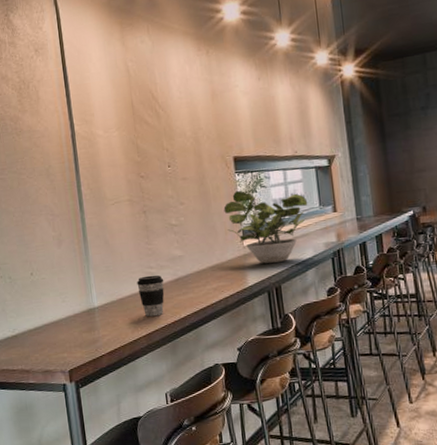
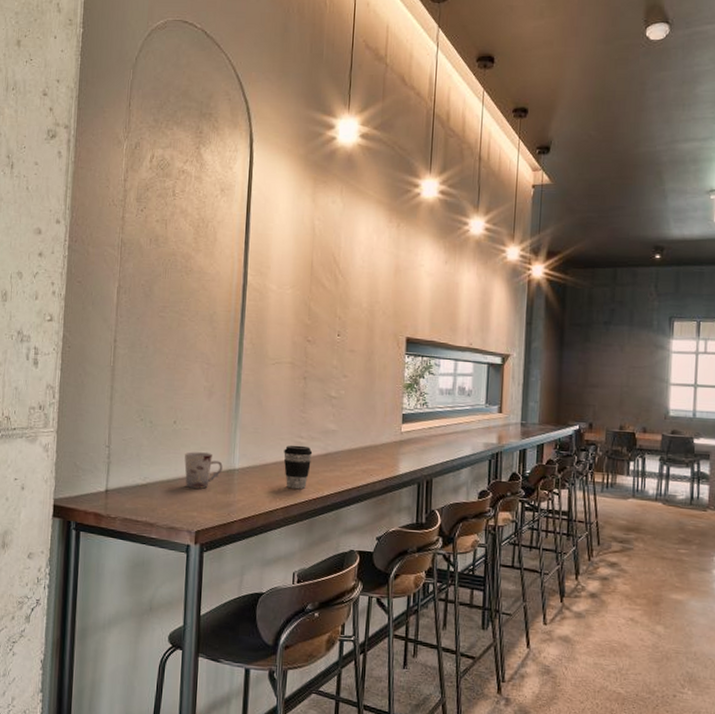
cup: none [45,296,83,332] -> present [184,452,223,489]
potted plant: present [223,190,308,264] -> none [387,373,474,456]

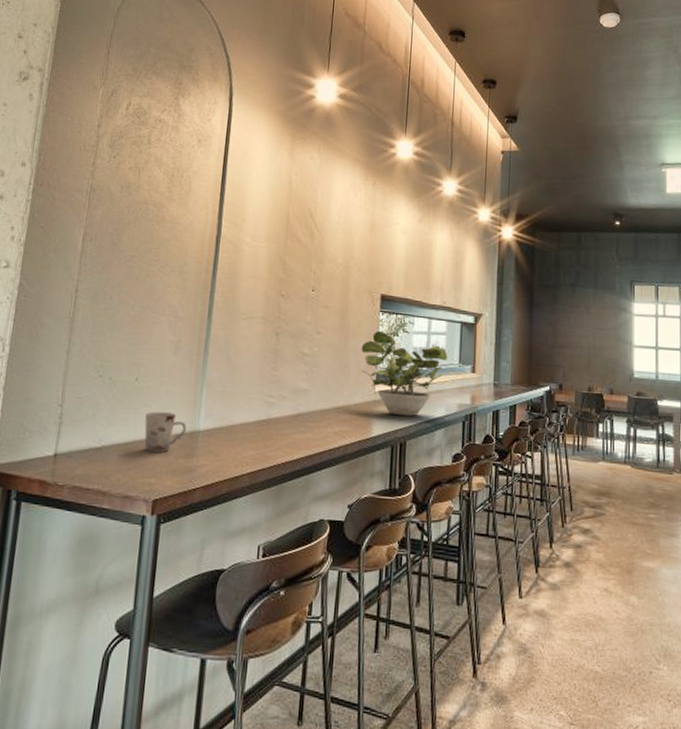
coffee cup: present [284,445,313,490] -> none [252,404,283,453]
potted plant: none [387,373,474,456] -> present [361,330,448,417]

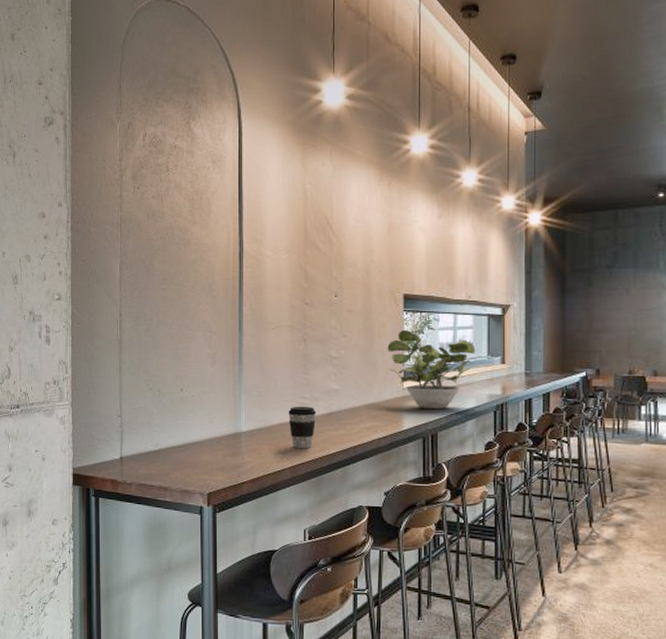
cup: present [144,411,187,453] -> none [192,417,230,452]
coffee cup: none [252,404,283,453] -> present [288,406,317,449]

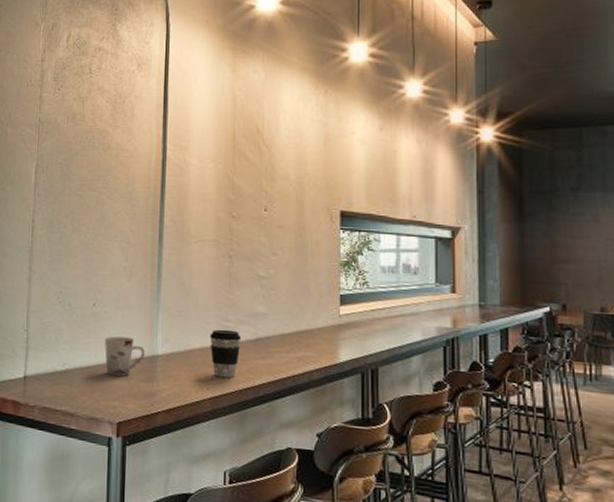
cup: none [192,417,230,452] -> present [104,336,145,376]
potted plant: present [387,329,476,410] -> none [321,249,422,342]

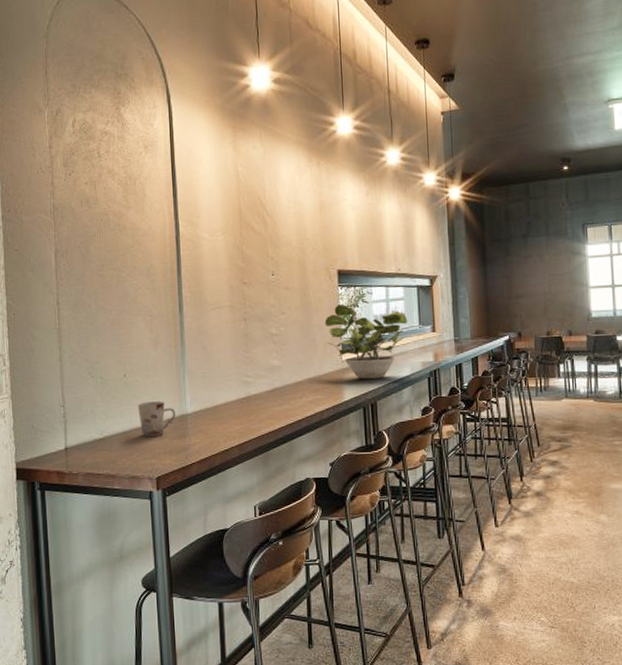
coffee cup: present [210,329,242,378] -> none [232,384,260,427]
potted plant: none [321,249,422,342] -> present [325,304,408,380]

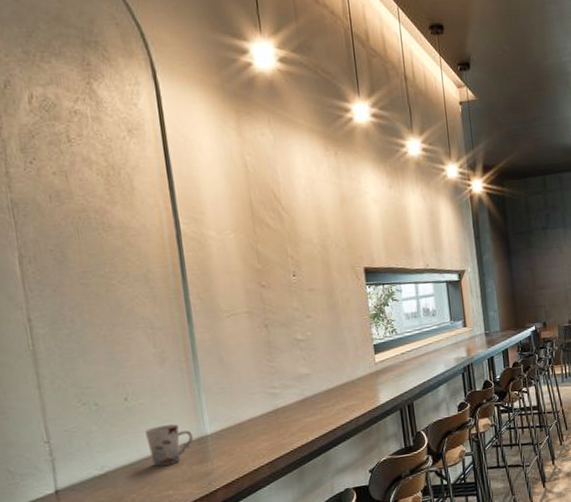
potted plant: present [325,304,408,380] -> none [354,303,439,381]

